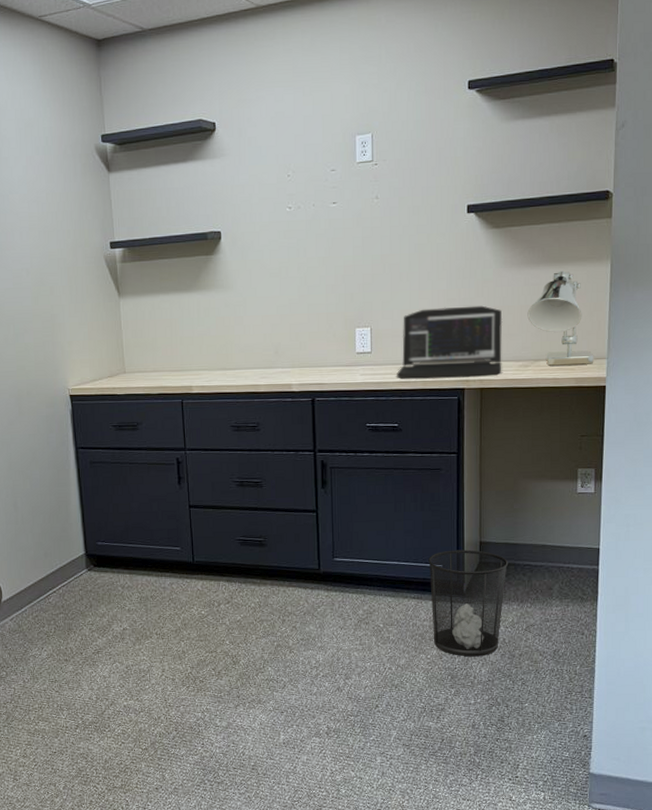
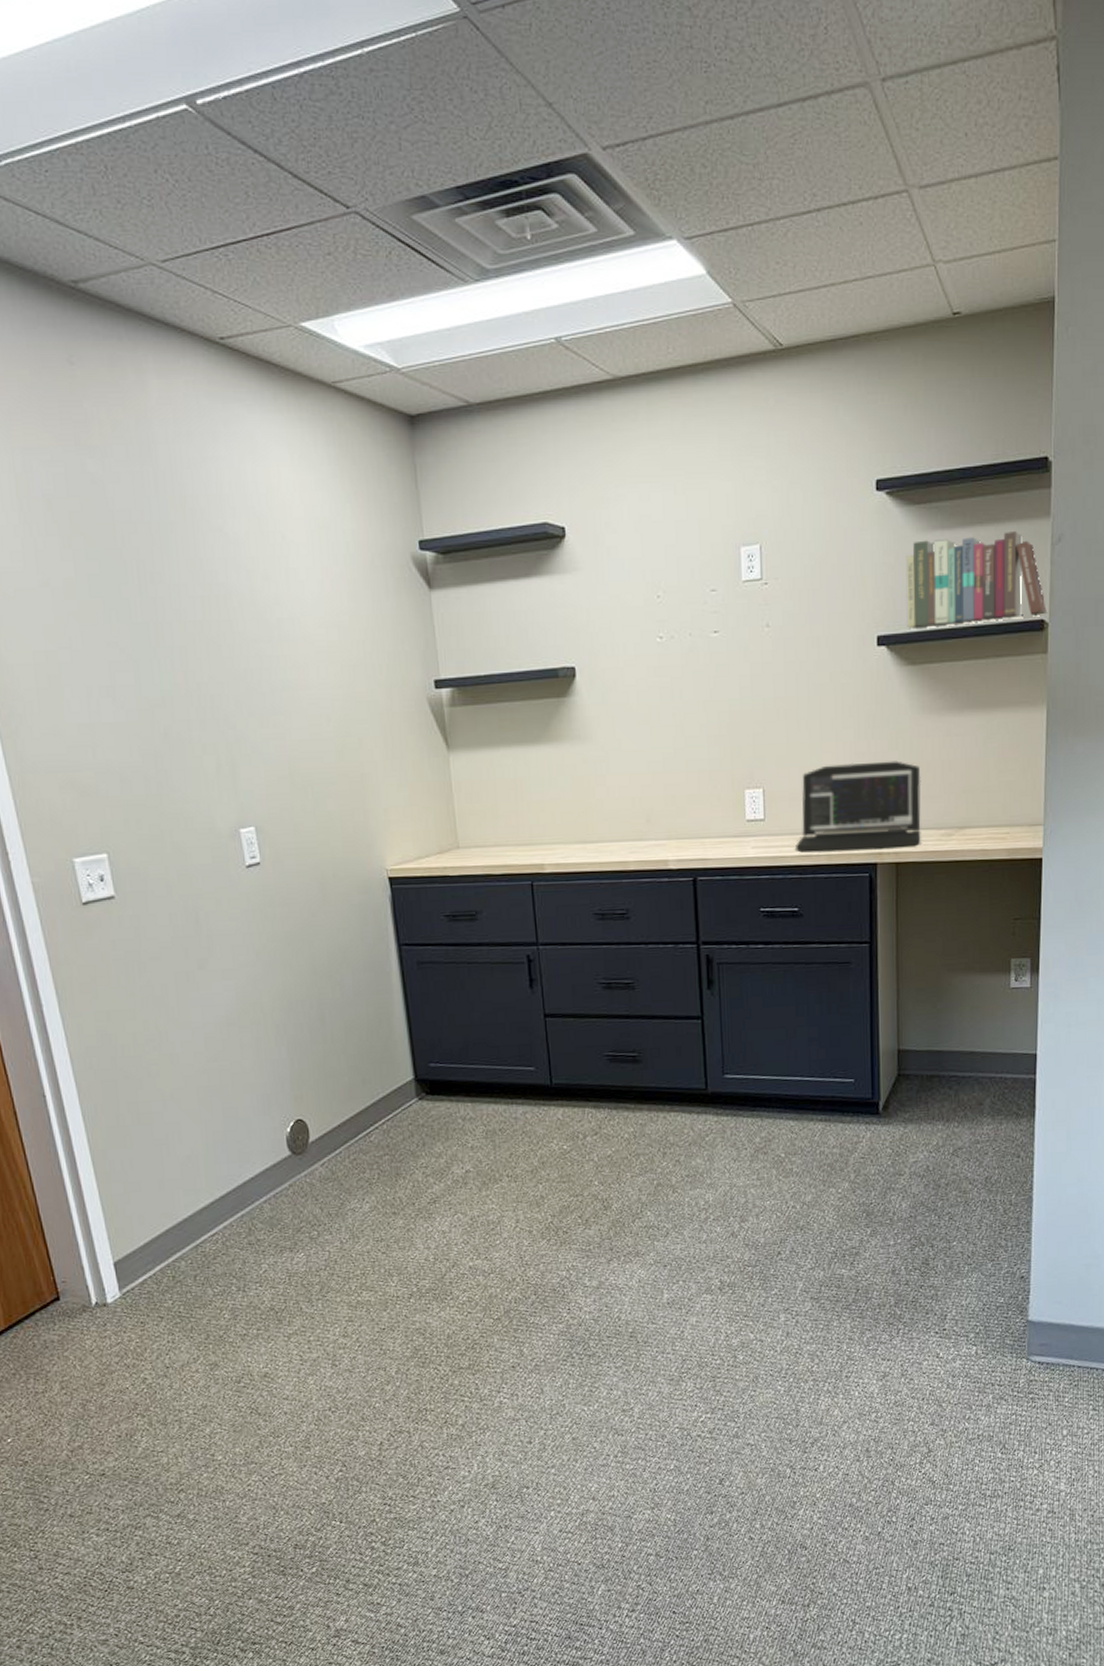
waste bin: present [428,549,509,657] -> none [837,1059,932,1189]
books: none [492,120,611,200] -> present [906,531,1047,630]
desk lamp: present [527,271,594,366] -> none [950,718,1029,834]

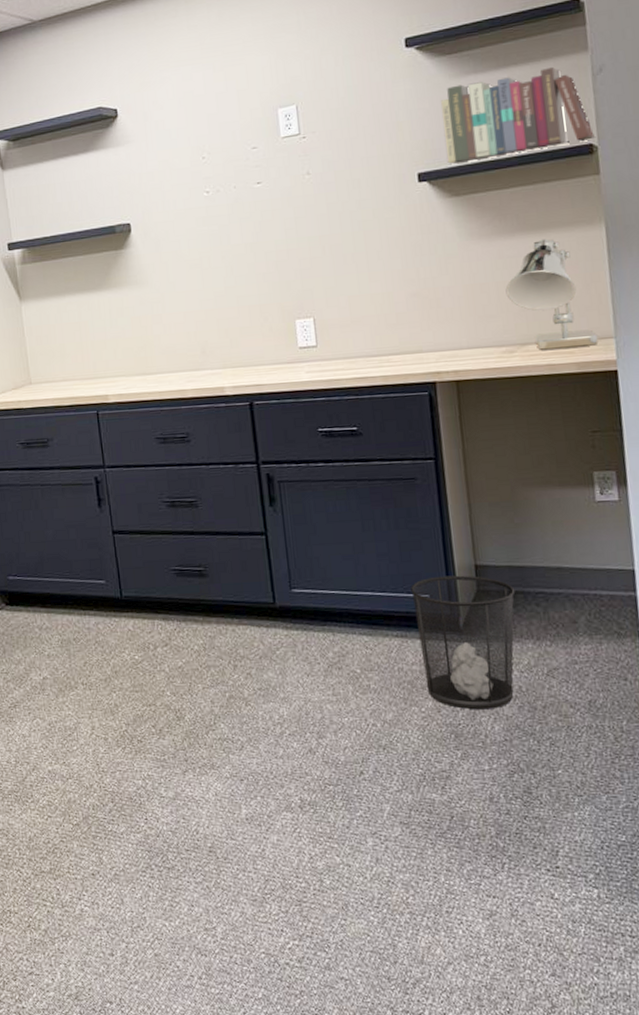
laptop: present [796,761,921,854] -> none [350,285,481,376]
waste bin: none [837,1059,932,1189] -> present [410,575,515,710]
desk lamp: none [950,718,1029,834] -> present [505,238,599,350]

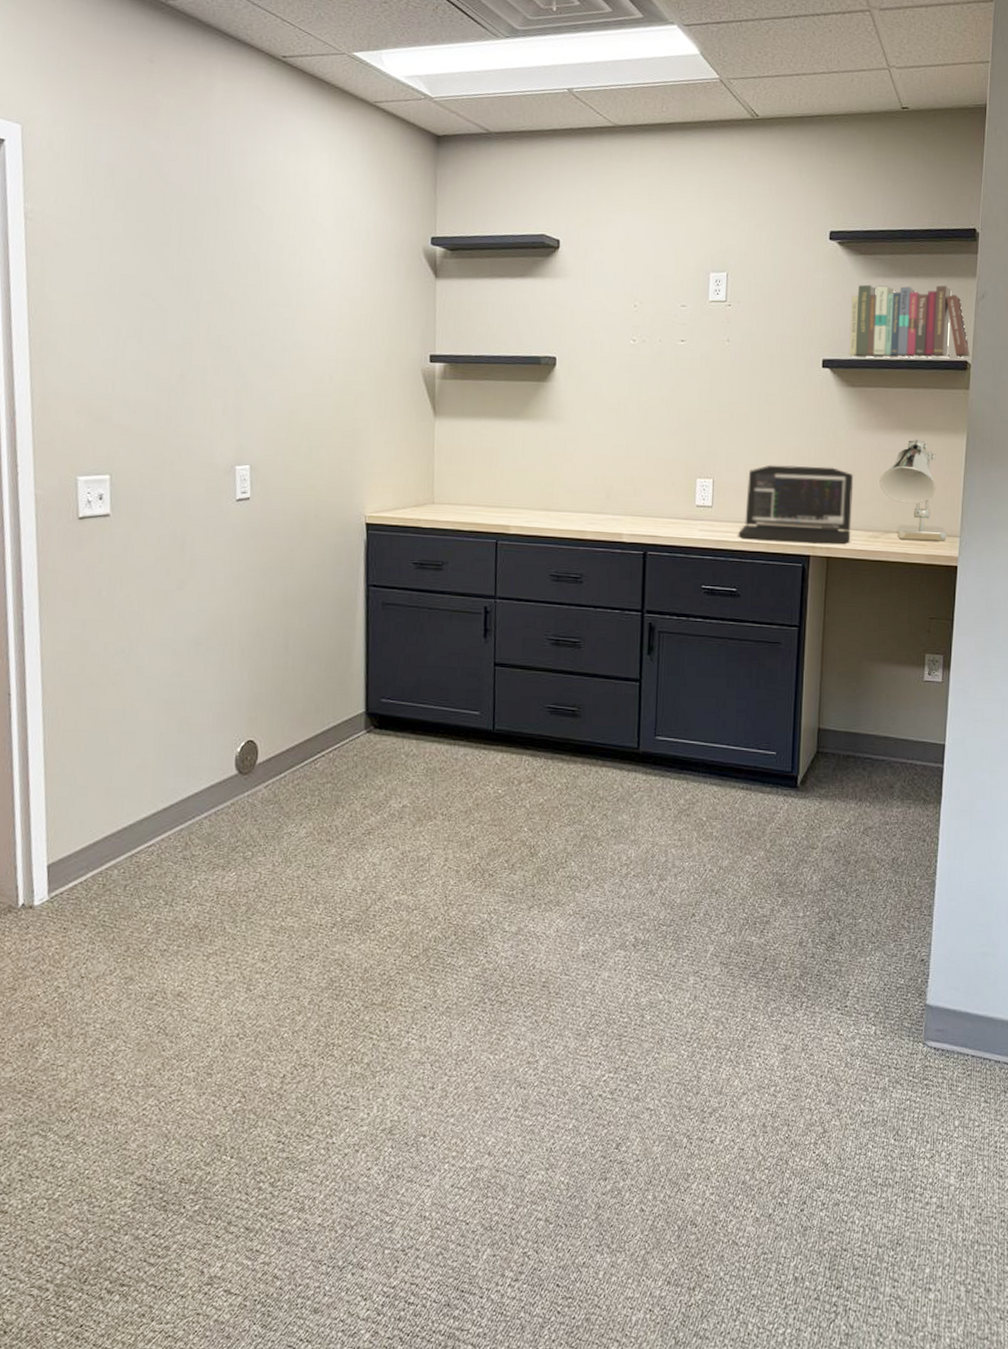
laptop: none [350,285,481,376] -> present [738,465,854,545]
waste bin: present [410,575,515,710] -> none [761,736,848,861]

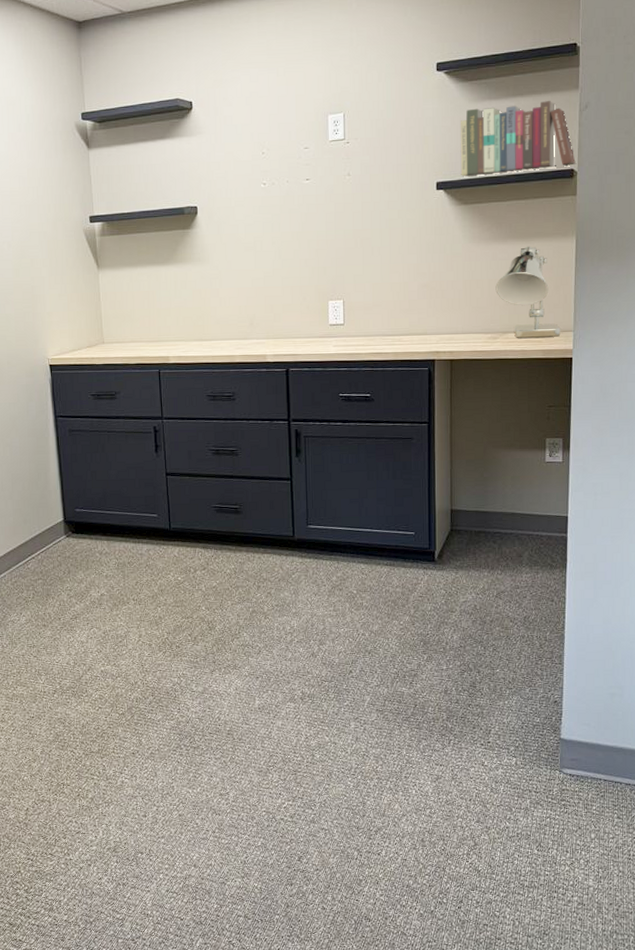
laptop: present [738,465,854,545] -> none [369,279,472,351]

